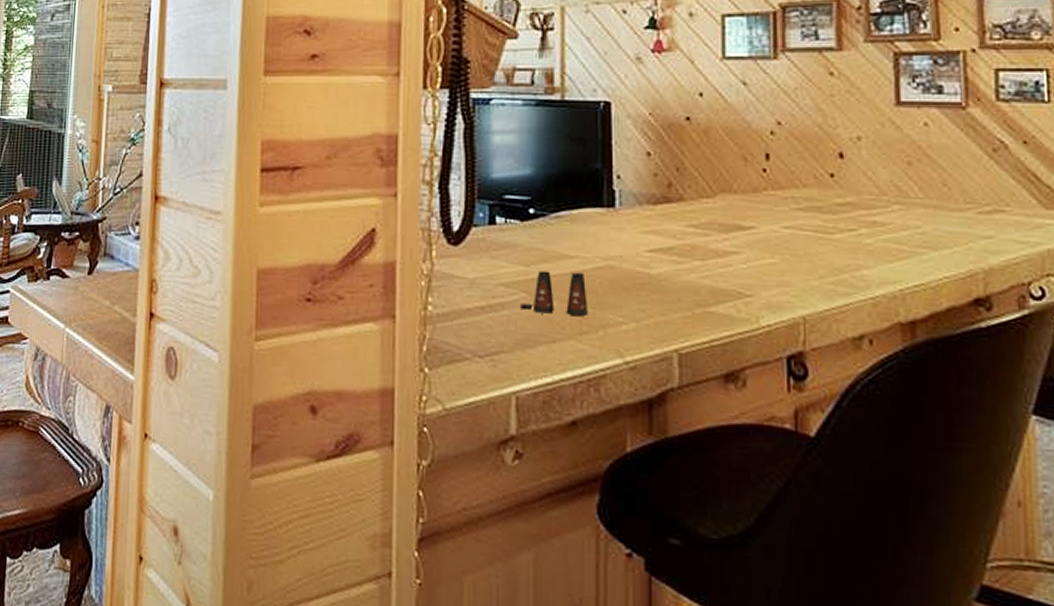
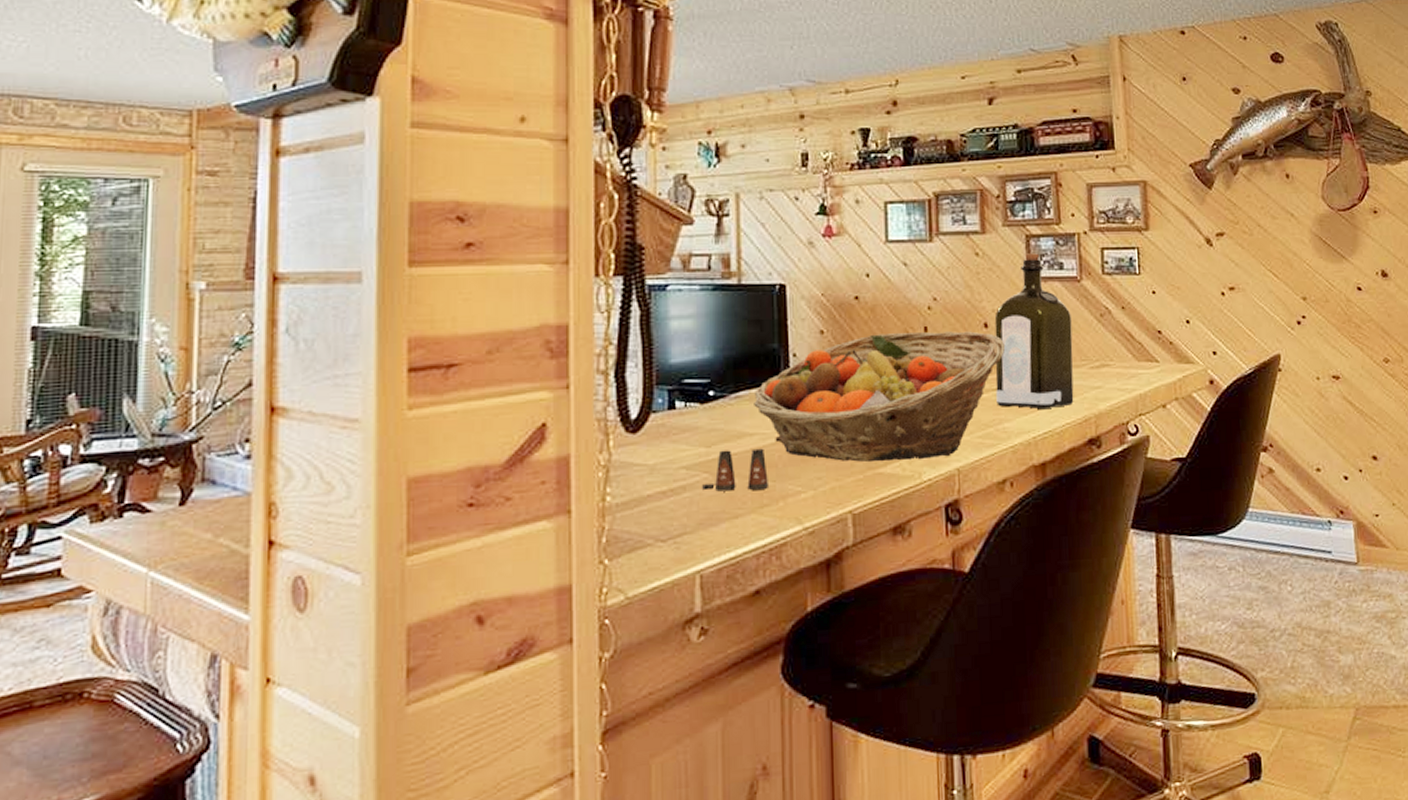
fruit basket: none [575,159,866,302] -> present [754,331,1006,463]
liquor: none [852,74,955,257] -> present [994,253,1074,409]

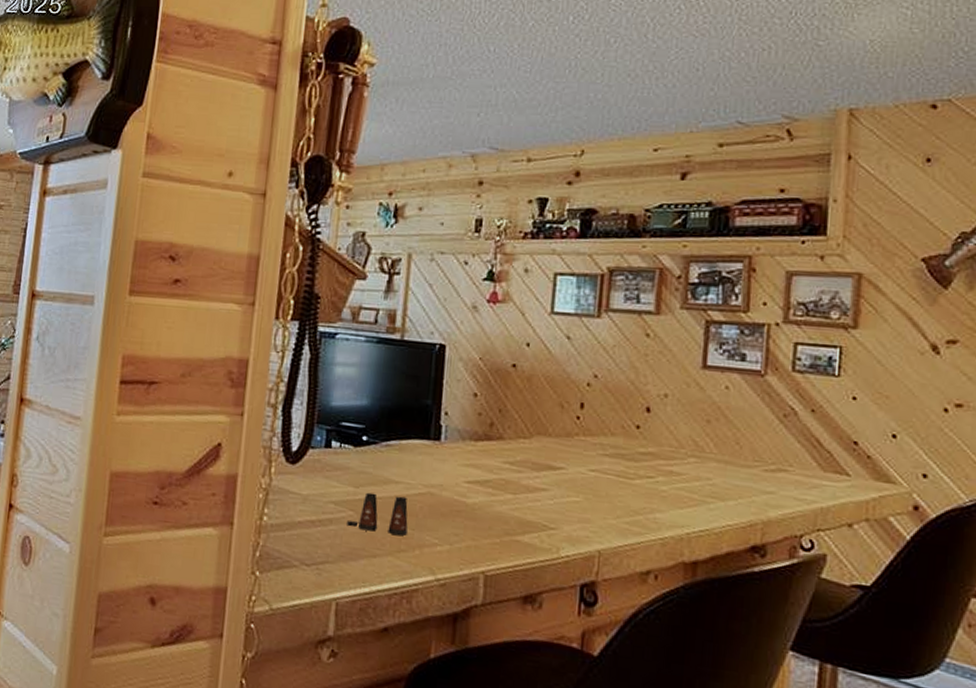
fruit basket: present [754,331,1006,463] -> none [402,403,668,537]
liquor: present [994,253,1074,409] -> none [650,340,749,507]

